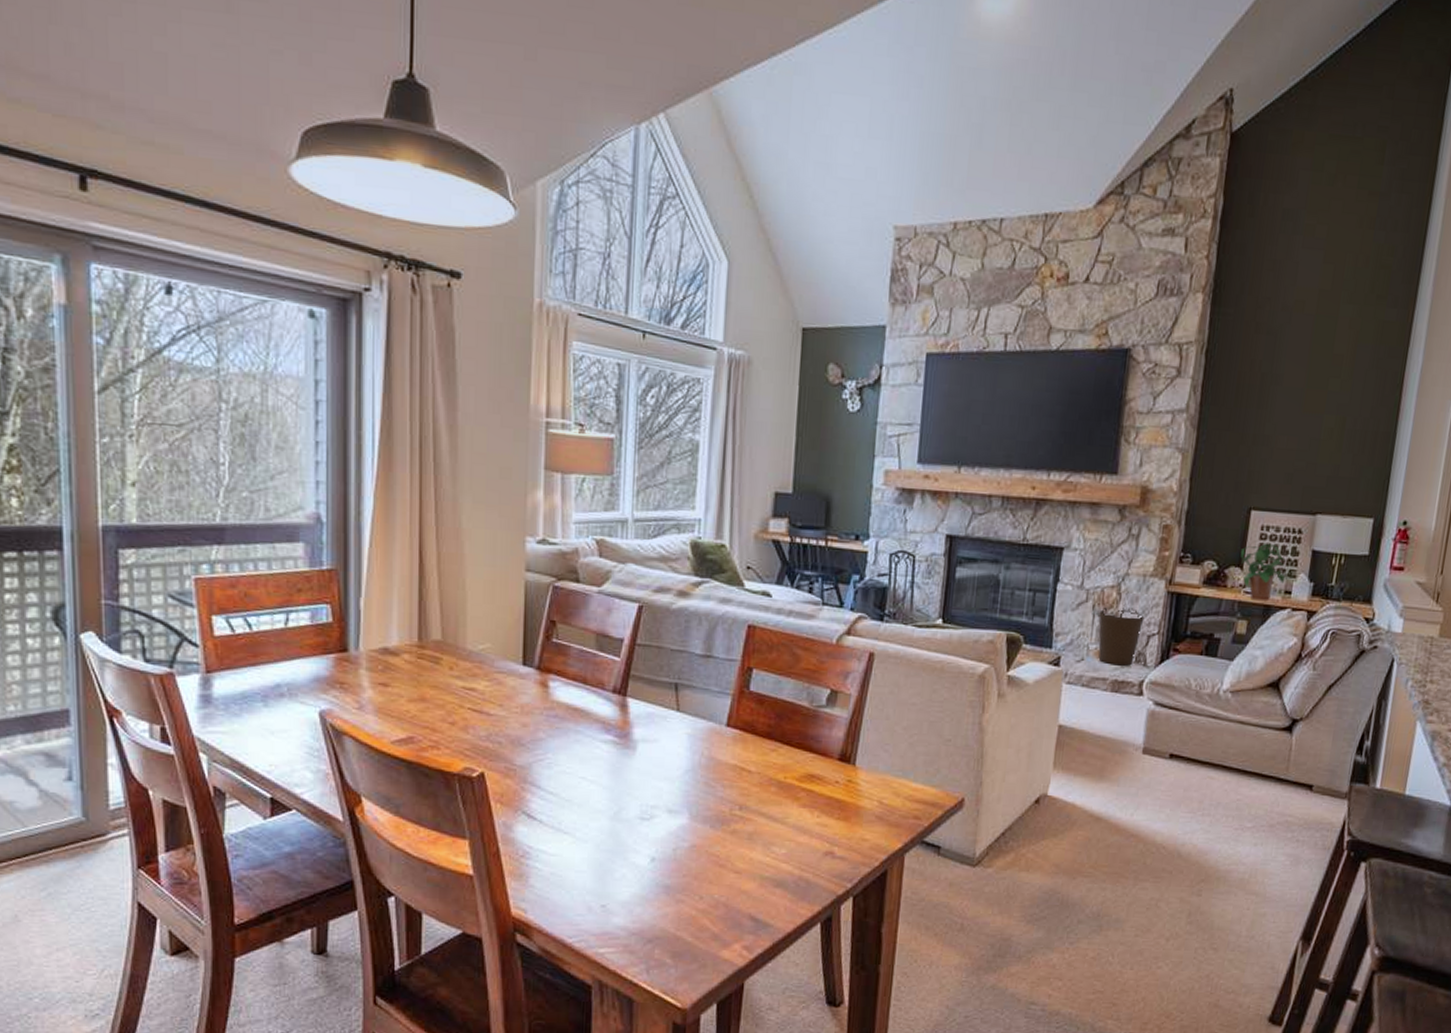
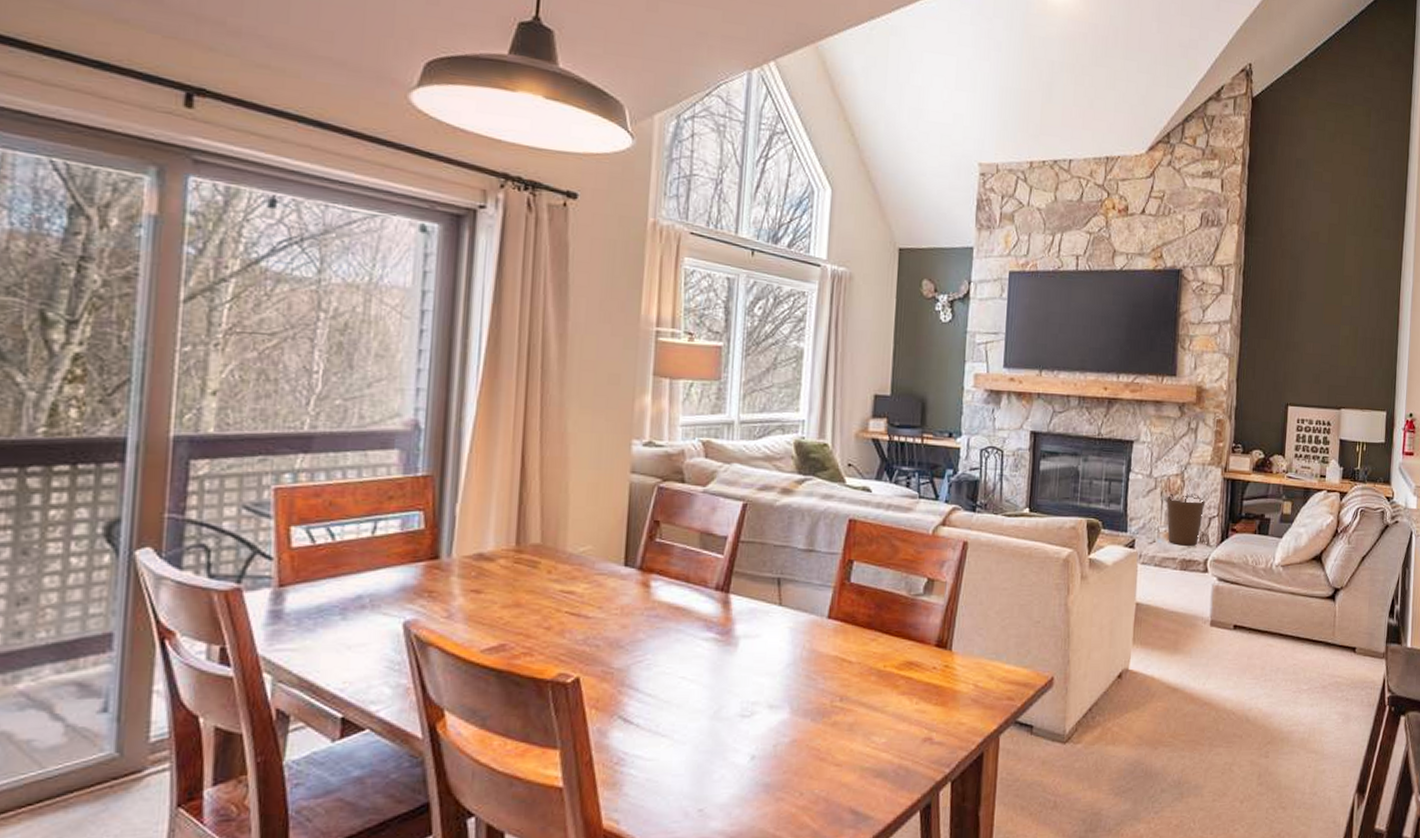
potted plant: present [1239,543,1286,602] -> none [1280,434,1320,485]

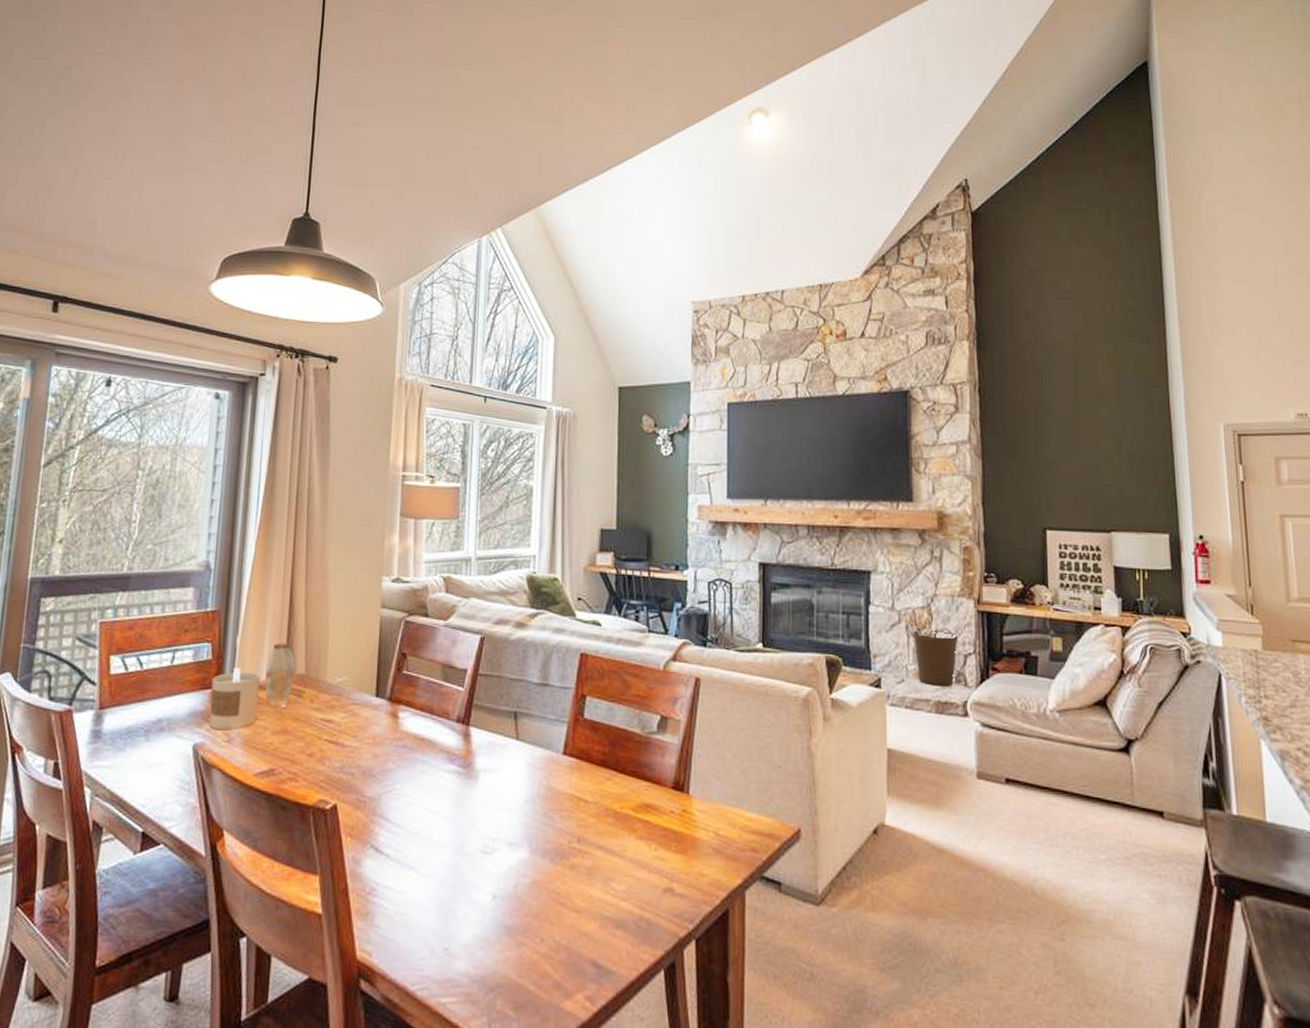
candle: none [423,538,486,606] -> present [209,668,260,731]
vase: none [492,511,528,581] -> present [265,643,295,709]

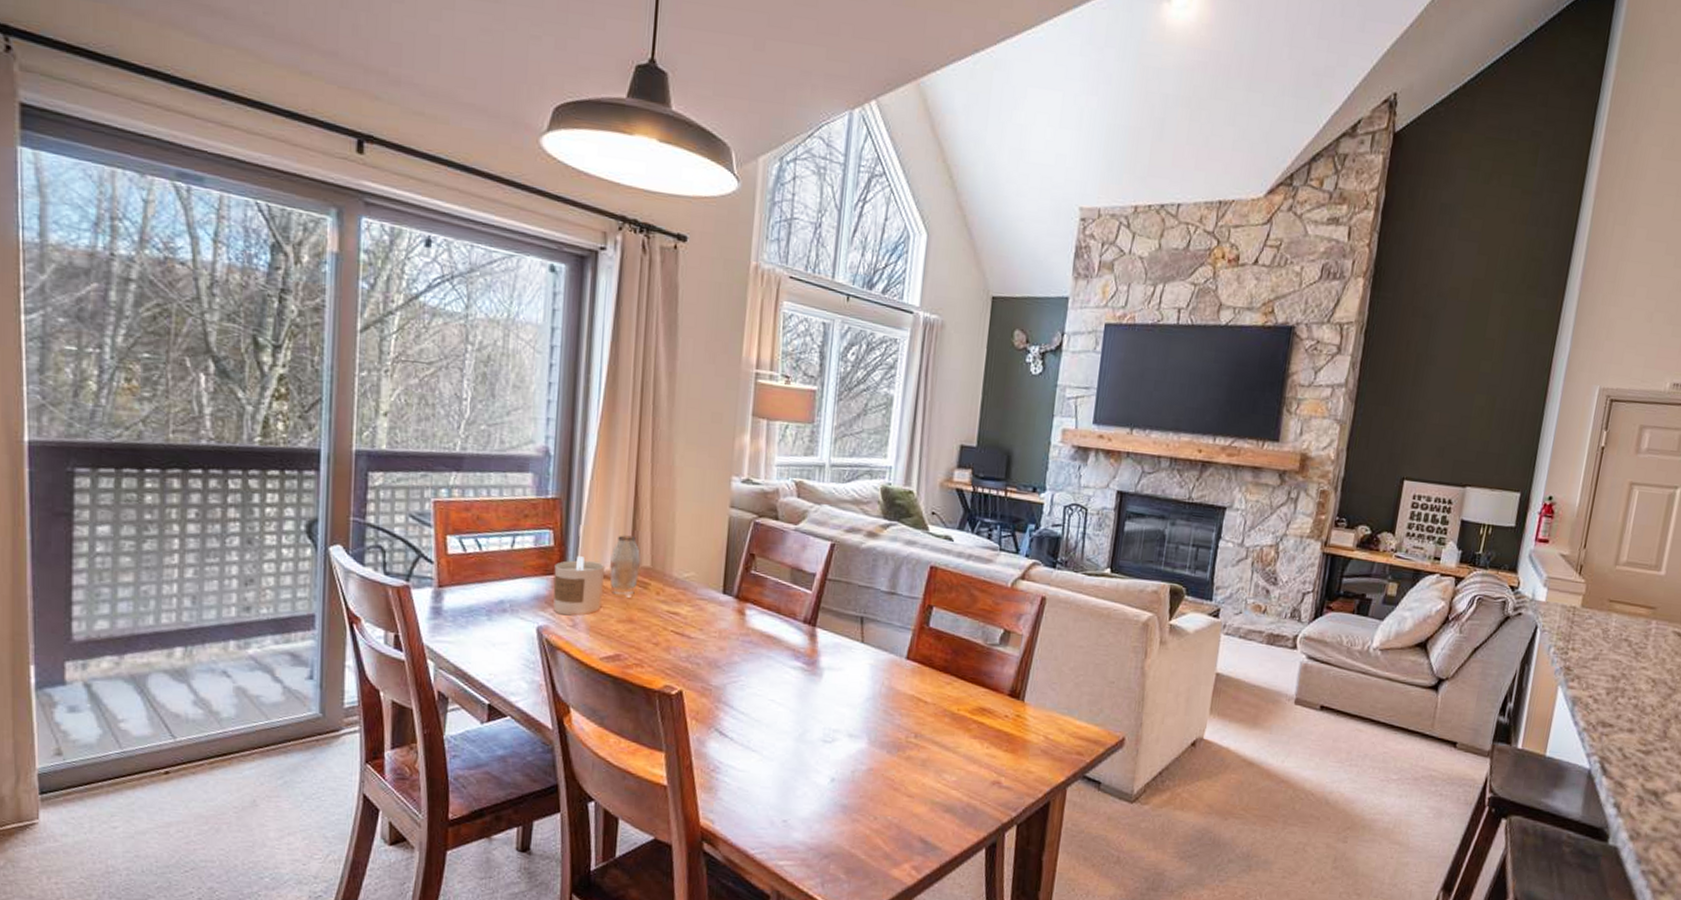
basket: present [913,628,957,686] -> none [1256,565,1299,621]

